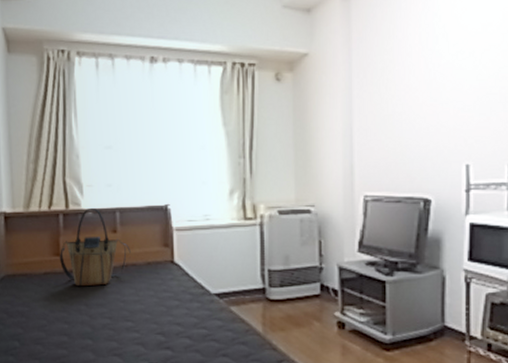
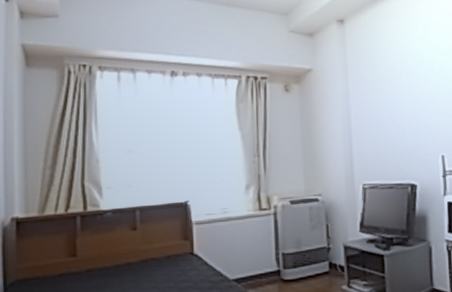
tote bag: present [60,209,131,287] -> none [76,209,151,285]

